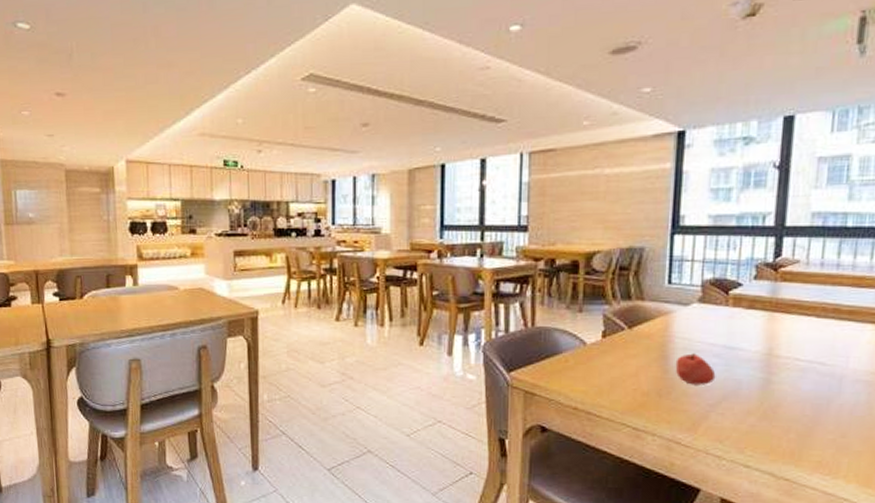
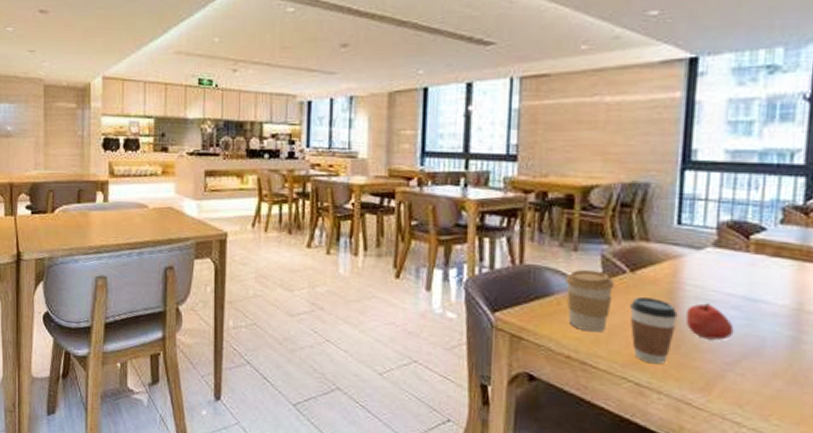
coffee cup: none [572,329,615,385] -> present [565,270,615,333]
coffee cup: none [628,351,669,410] -> present [630,297,678,365]

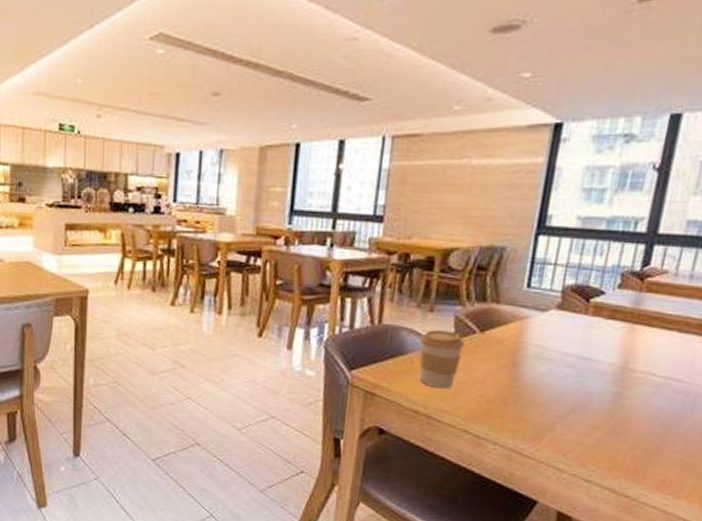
coffee cup: present [630,297,678,365] -> none [475,356,519,418]
apple: present [685,303,734,340] -> none [524,362,567,396]

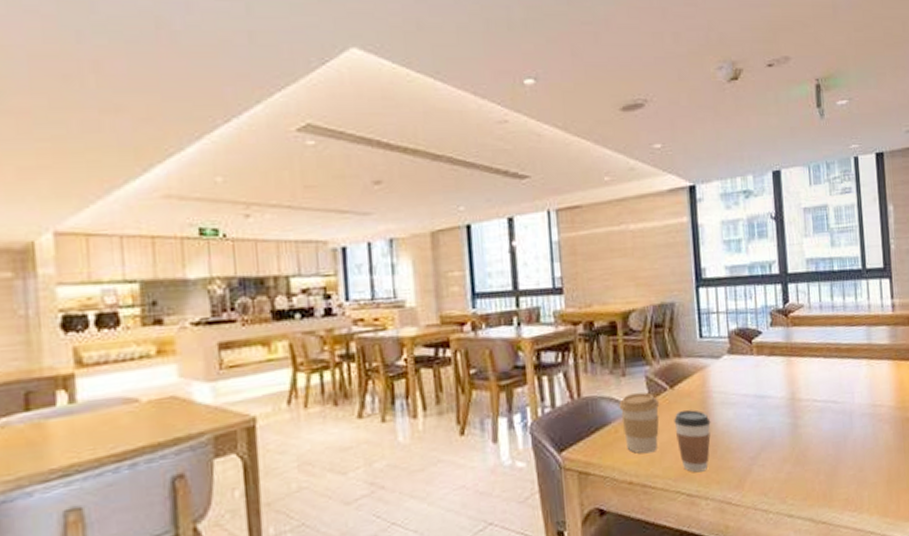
coffee cup: none [475,356,519,418] -> present [674,409,711,473]

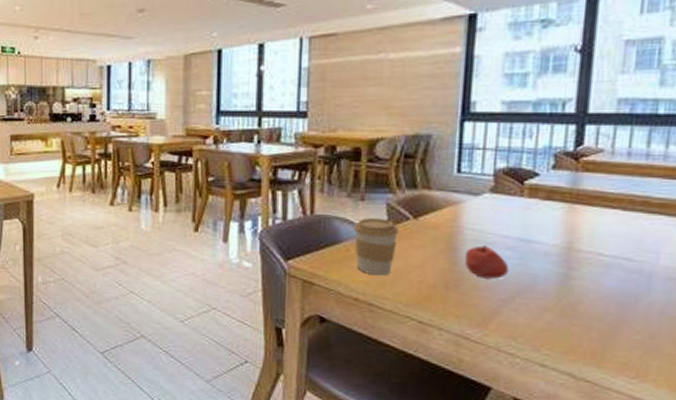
coffee cup: present [674,409,711,473] -> none [413,242,458,303]
apple: none [716,406,753,440] -> present [464,245,509,279]

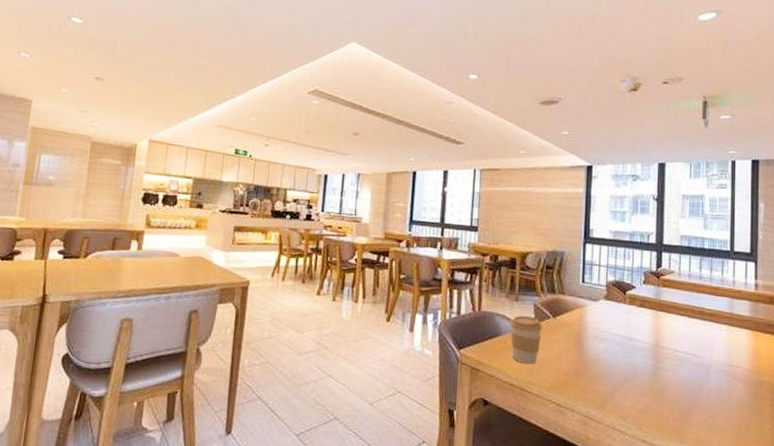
apple: present [464,245,509,279] -> none [588,341,619,369]

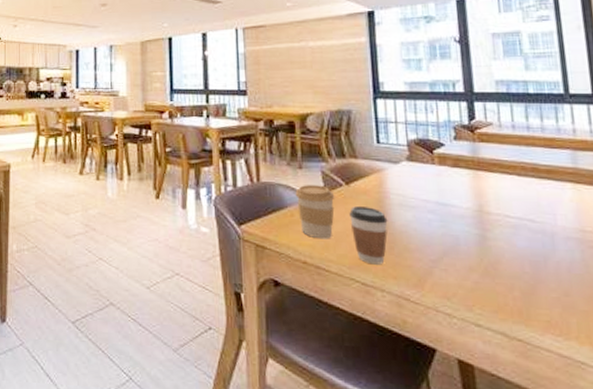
coffee cup: none [553,337,584,389] -> present [349,206,388,265]

